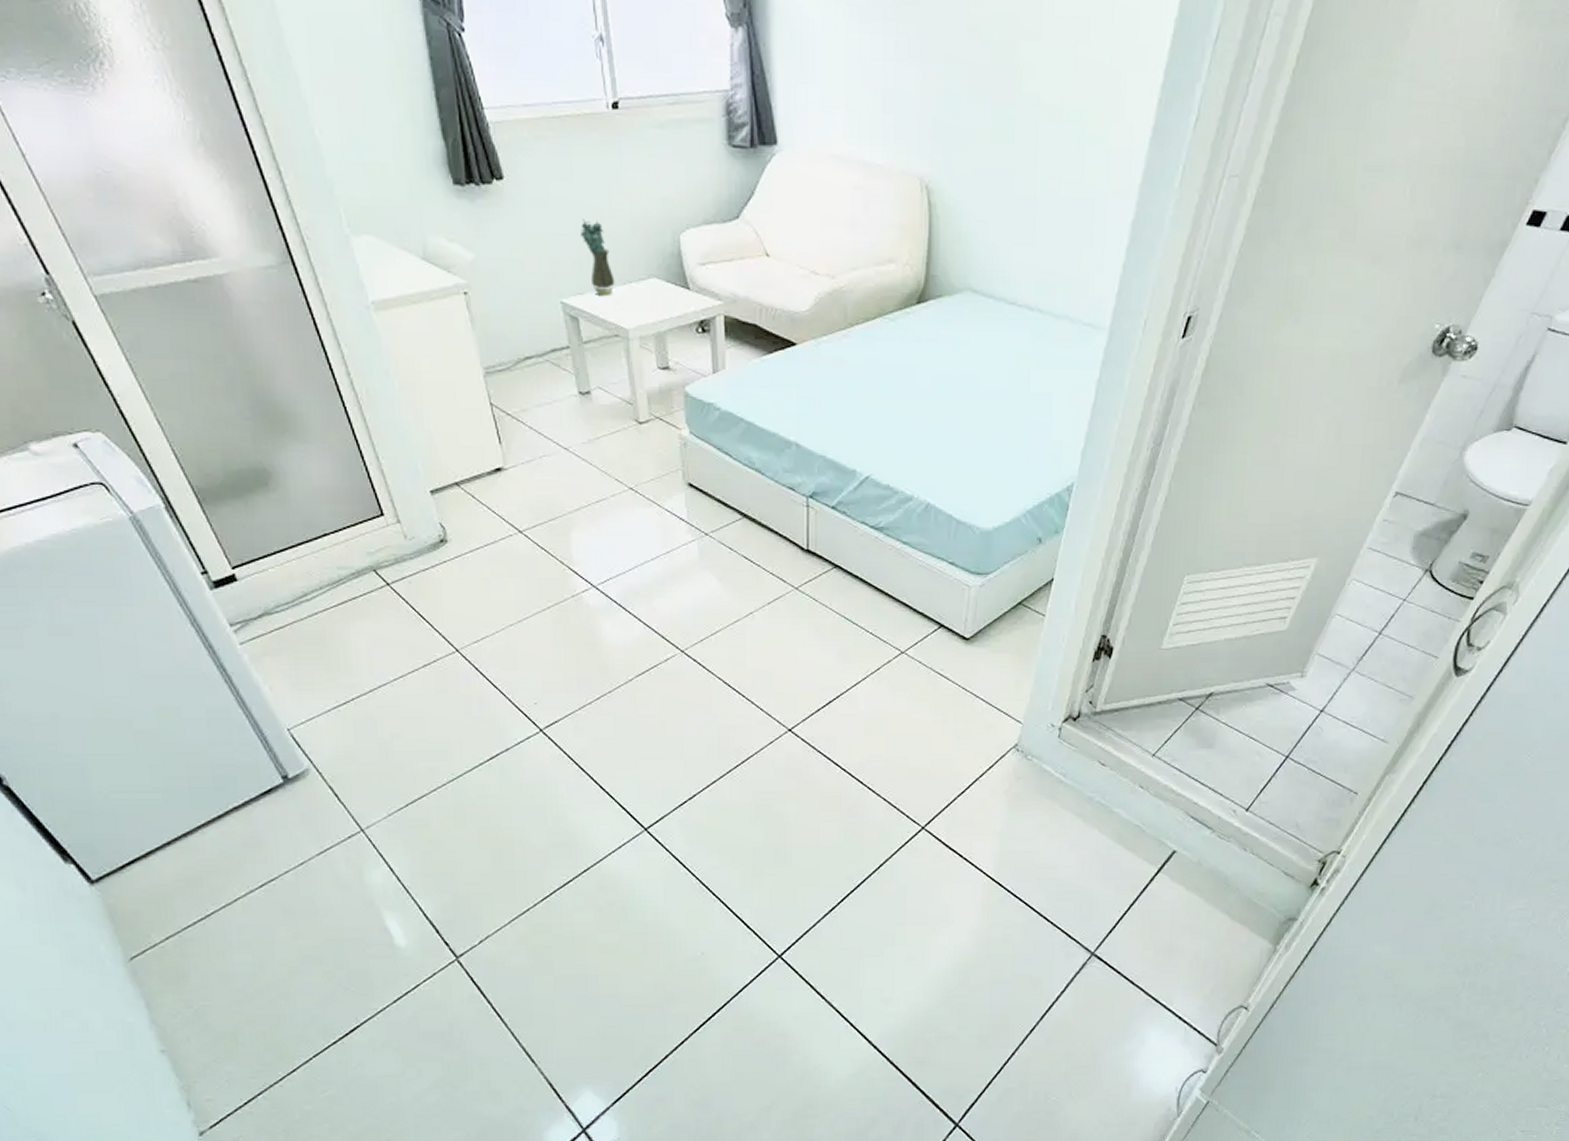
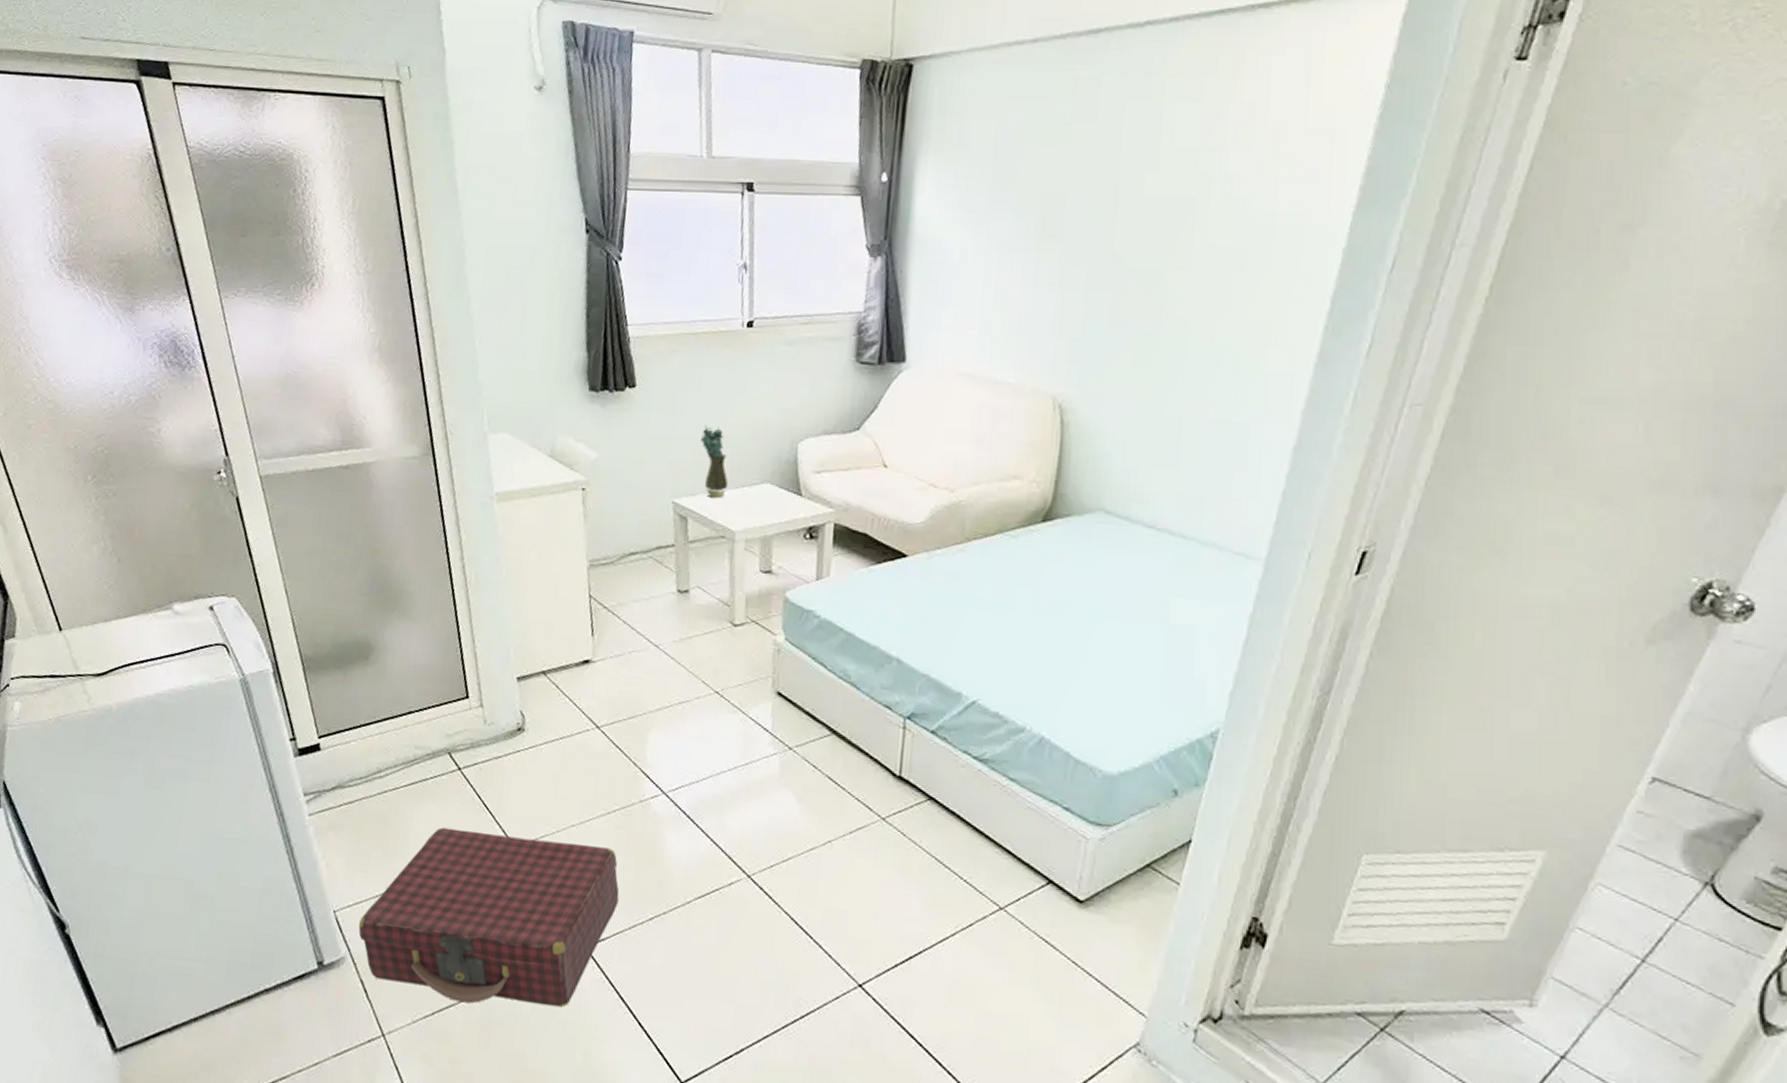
suitcase: none [316,640,566,792] -> present [358,827,620,1007]

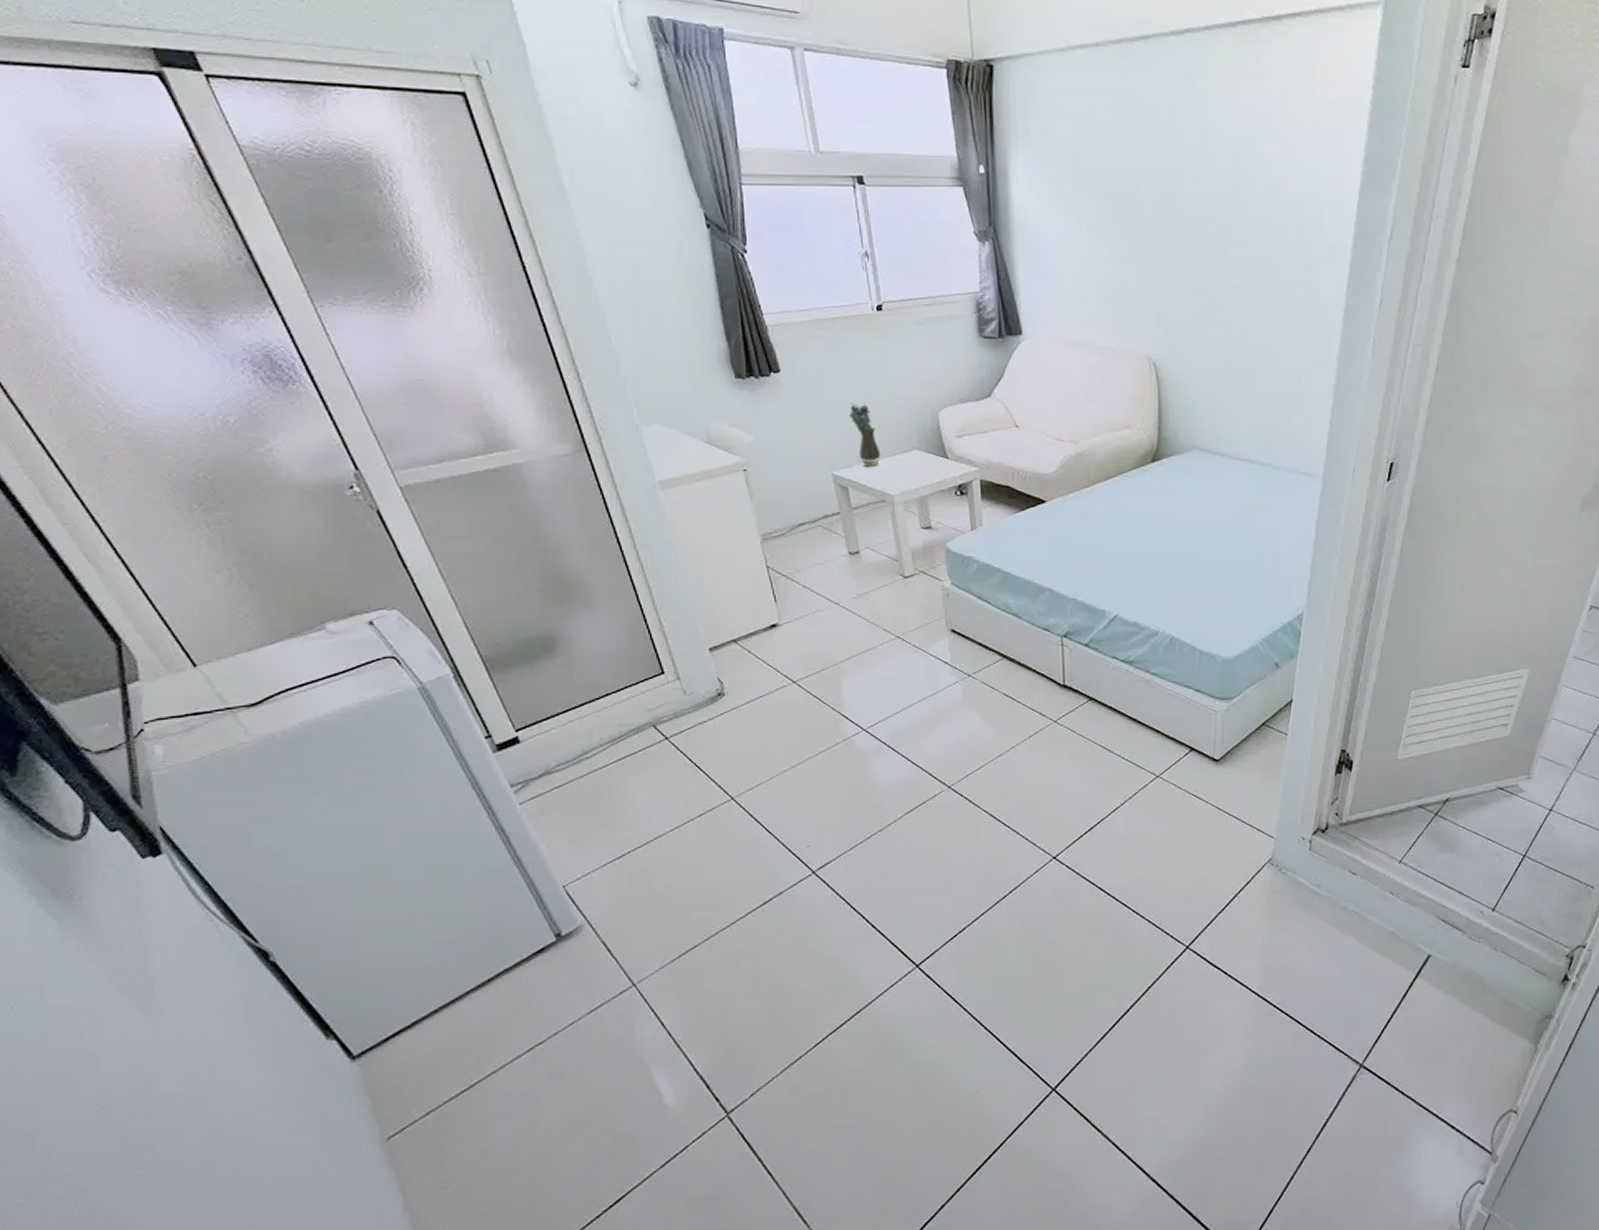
suitcase: present [358,827,620,1007] -> none [591,785,838,942]

